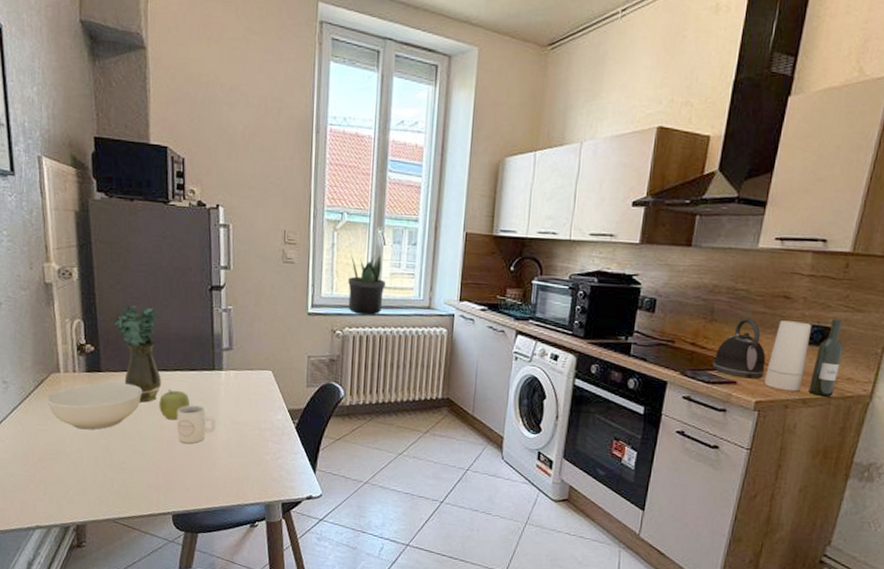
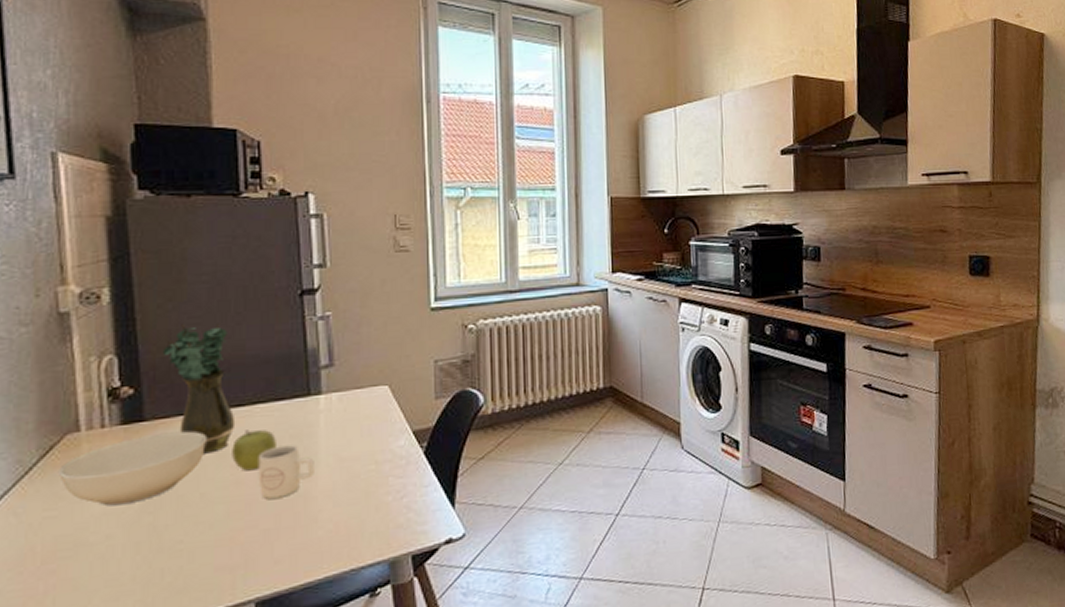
planter: present [348,251,386,315] -> none [478,231,524,302]
kettle: present [712,318,766,379] -> none [886,256,937,319]
canister: present [764,320,813,392] -> none [938,254,974,326]
wine bottle: present [808,318,844,397] -> none [980,247,1005,327]

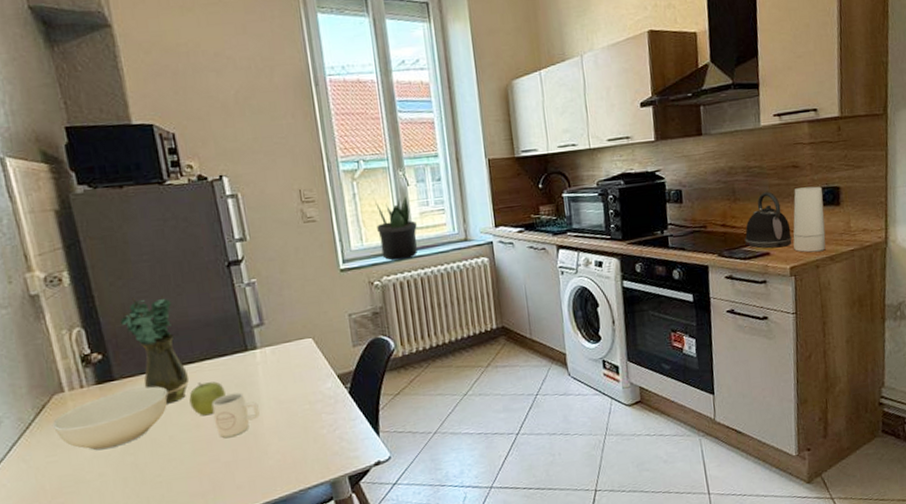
planter: none [478,231,524,302] -> present [373,196,417,260]
kettle: none [886,256,937,319] -> present [744,191,792,249]
canister: none [938,254,974,326] -> present [793,186,826,253]

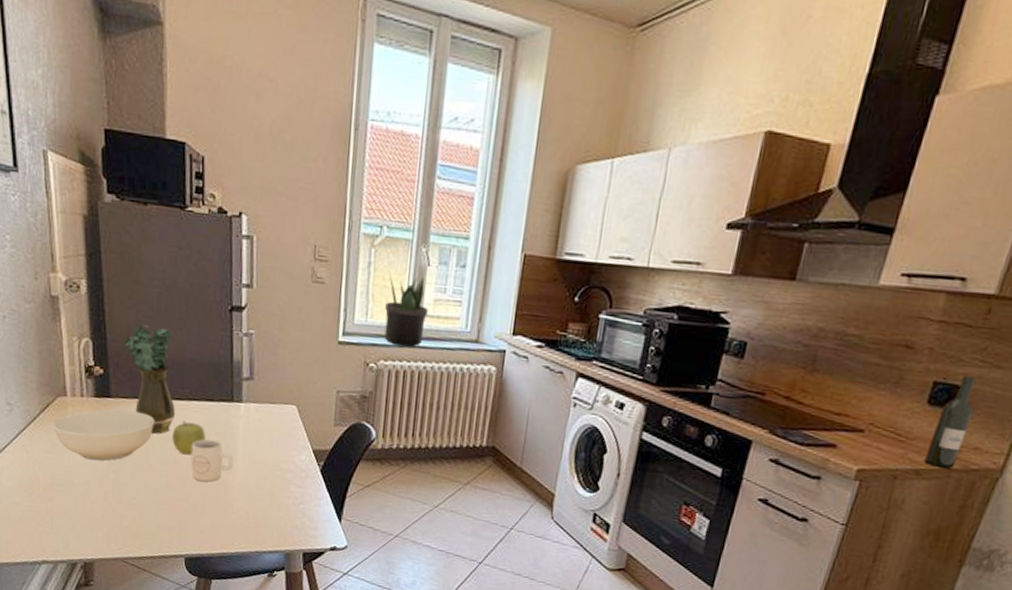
kettle: present [744,191,792,249] -> none [808,369,876,443]
canister: present [793,186,826,253] -> none [870,374,937,461]
wine bottle: none [832,178,855,251] -> present [924,375,976,469]

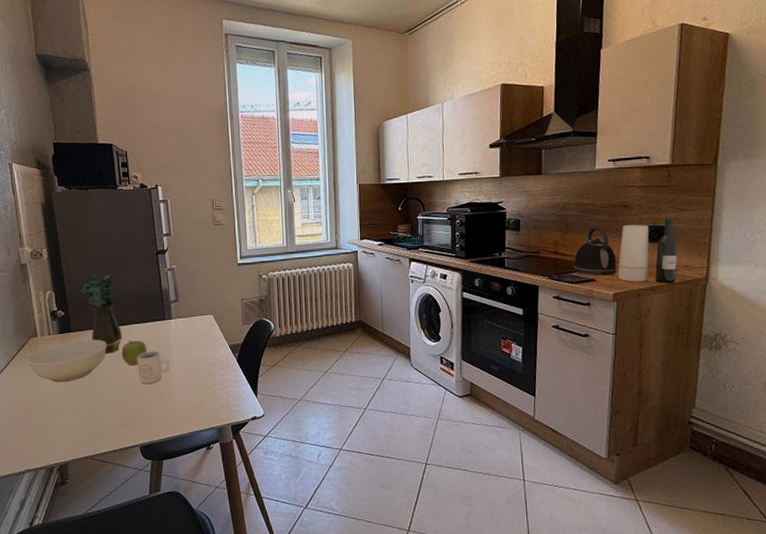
planter: present [384,272,428,347] -> none [267,210,299,260]
kettle: none [808,369,876,443] -> present [573,226,617,276]
canister: none [870,374,937,461] -> present [618,224,650,282]

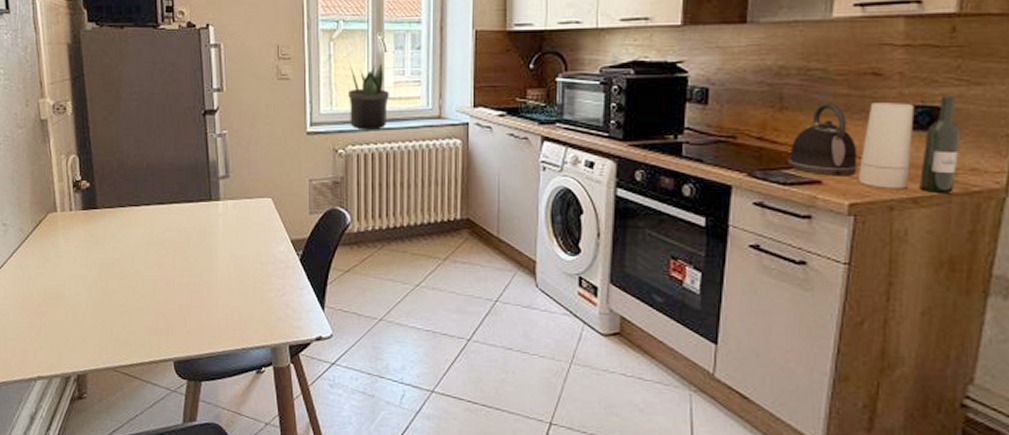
bowl: present [27,339,107,382] -> none [44,219,139,271]
vase: present [78,272,123,354] -> none [107,133,158,240]
fruit: present [121,340,147,366] -> none [156,224,187,257]
mug: present [137,351,170,384] -> none [174,240,215,282]
planter: none [267,210,299,260] -> present [348,62,389,130]

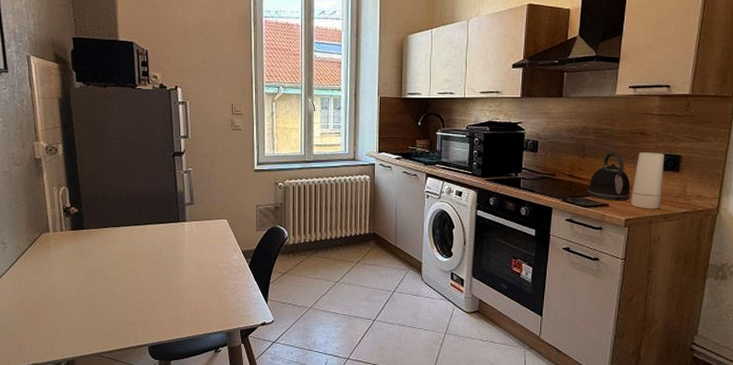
planter: present [348,62,389,130] -> none [286,118,317,168]
wine bottle: present [919,96,961,193] -> none [667,148,692,212]

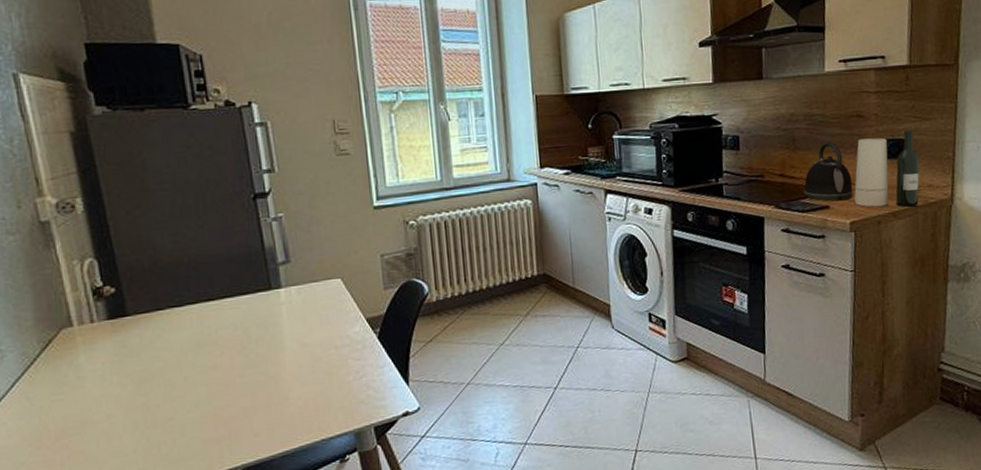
wine bottle: none [667,148,692,212] -> present [895,130,920,207]

